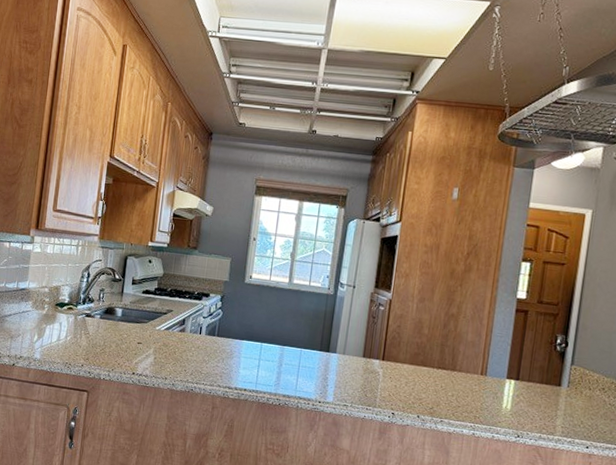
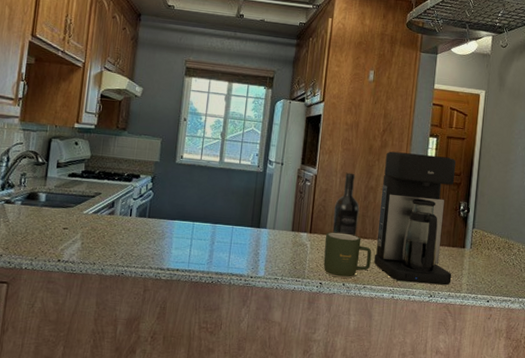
mug: none [396,360,451,411] -> present [323,232,372,279]
wine bottle: none [407,298,439,366] -> present [332,172,360,236]
coffee maker: none [453,276,554,426] -> present [374,151,457,286]

